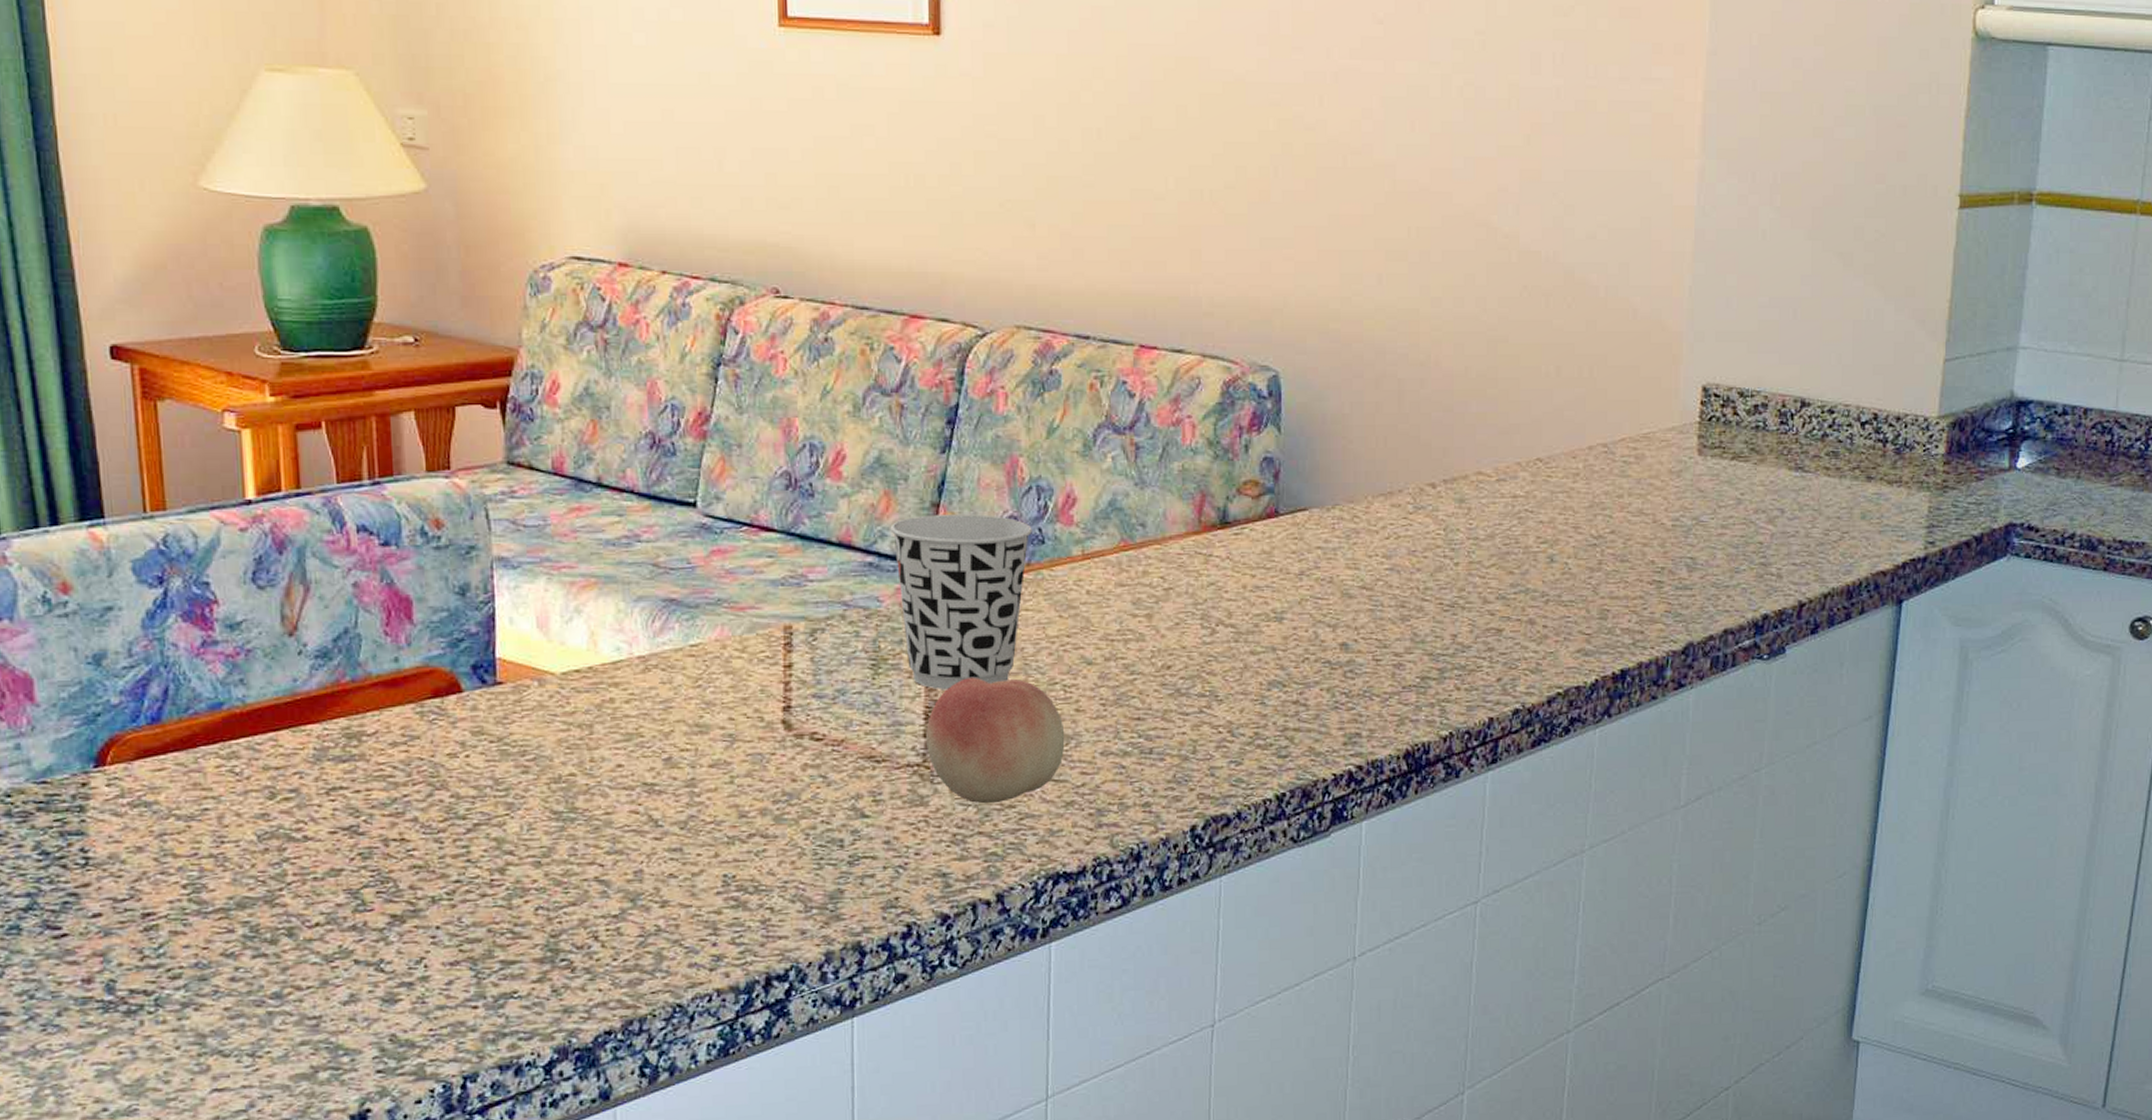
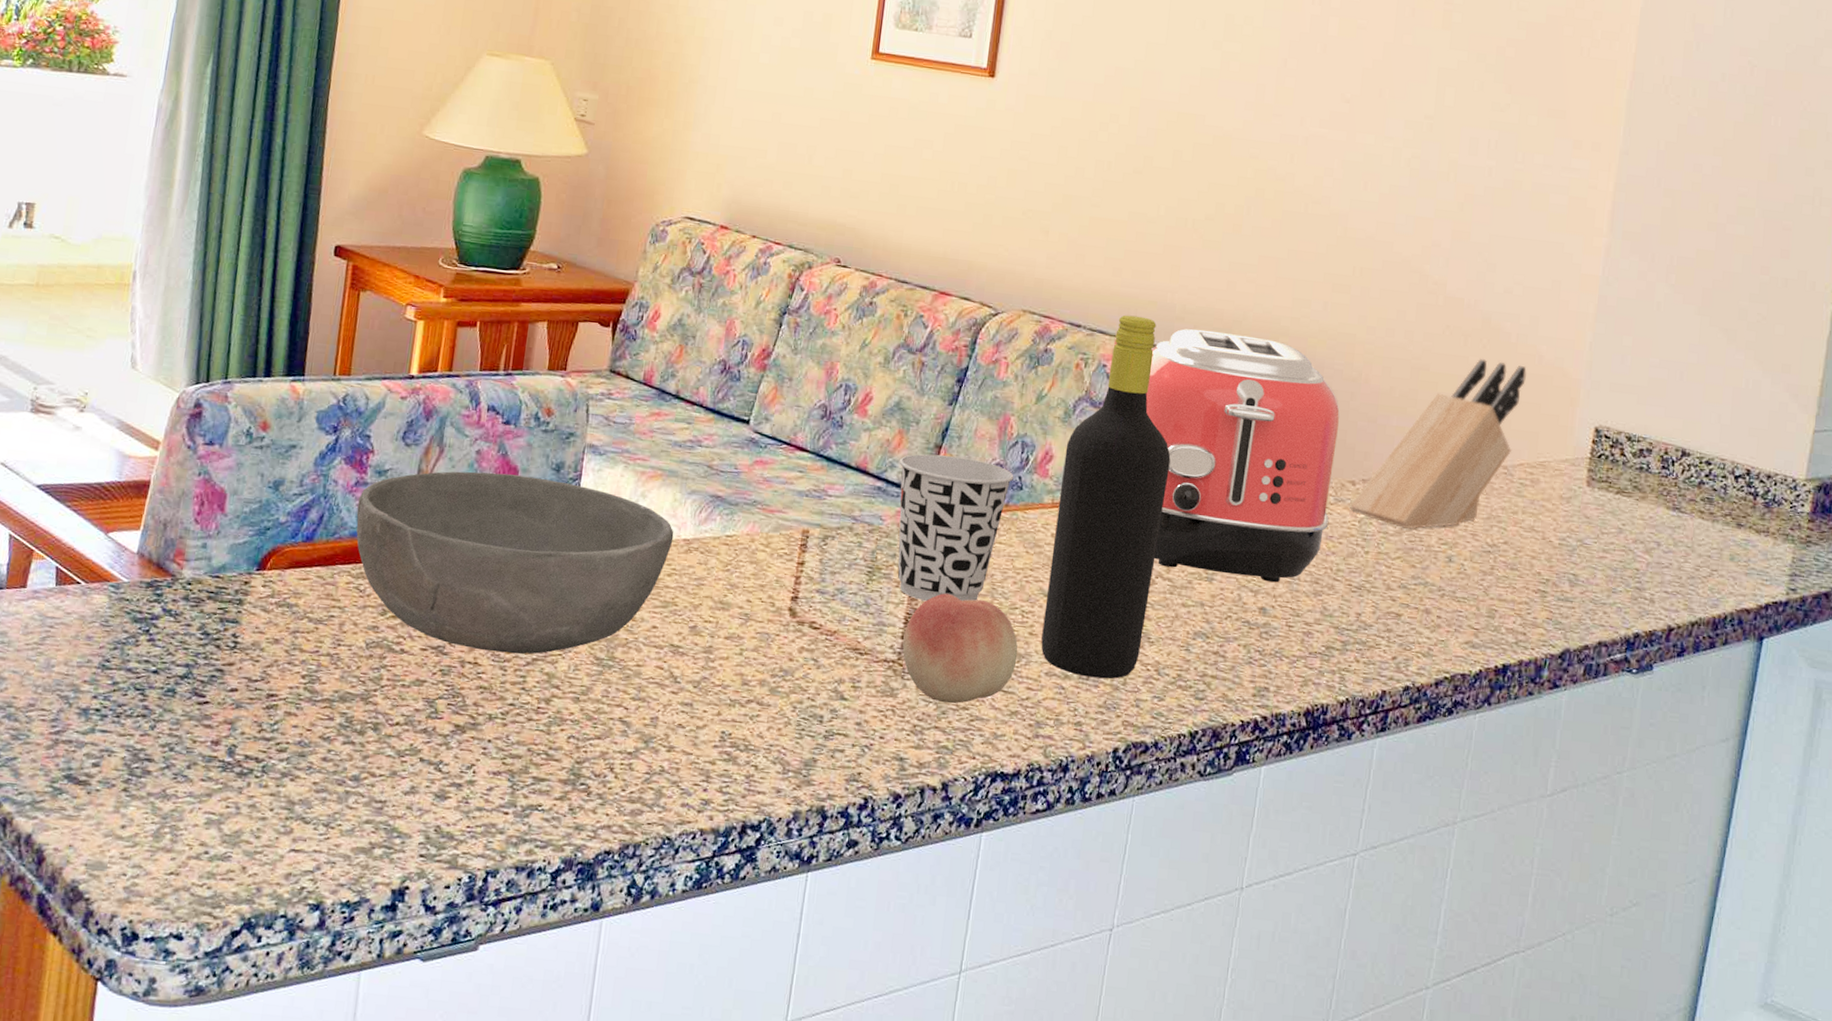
bowl: none [210,606,625,823] -> present [356,471,674,655]
bottle: none [1090,317,1217,751] -> present [1041,315,1171,679]
toaster: none [1178,324,1411,613] -> present [1145,329,1340,583]
knife block: none [1431,320,1620,530] -> present [1349,358,1527,529]

